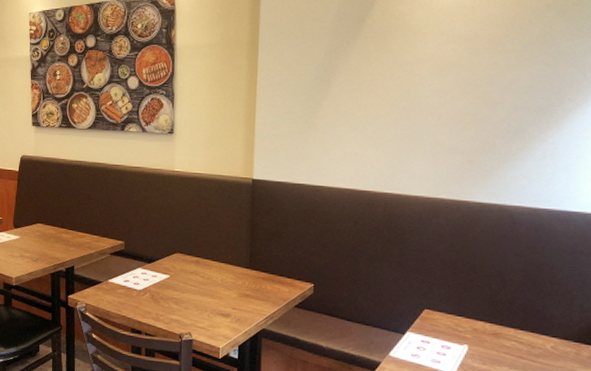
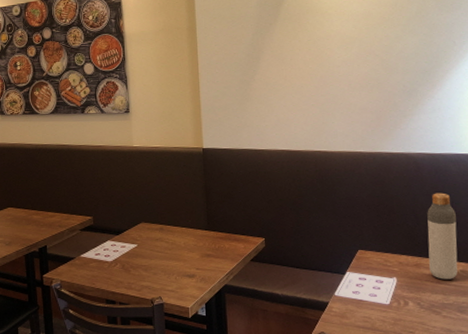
bottle: none [510,254,555,356] -> present [427,193,458,280]

